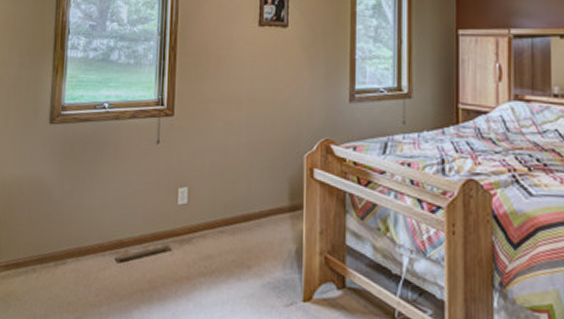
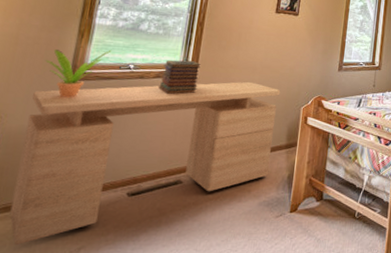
desk: none [11,120,275,308] -> present [10,81,281,245]
potted plant: none [27,87,86,144] -> present [46,49,112,98]
book stack: none [136,95,178,139] -> present [158,60,201,95]

